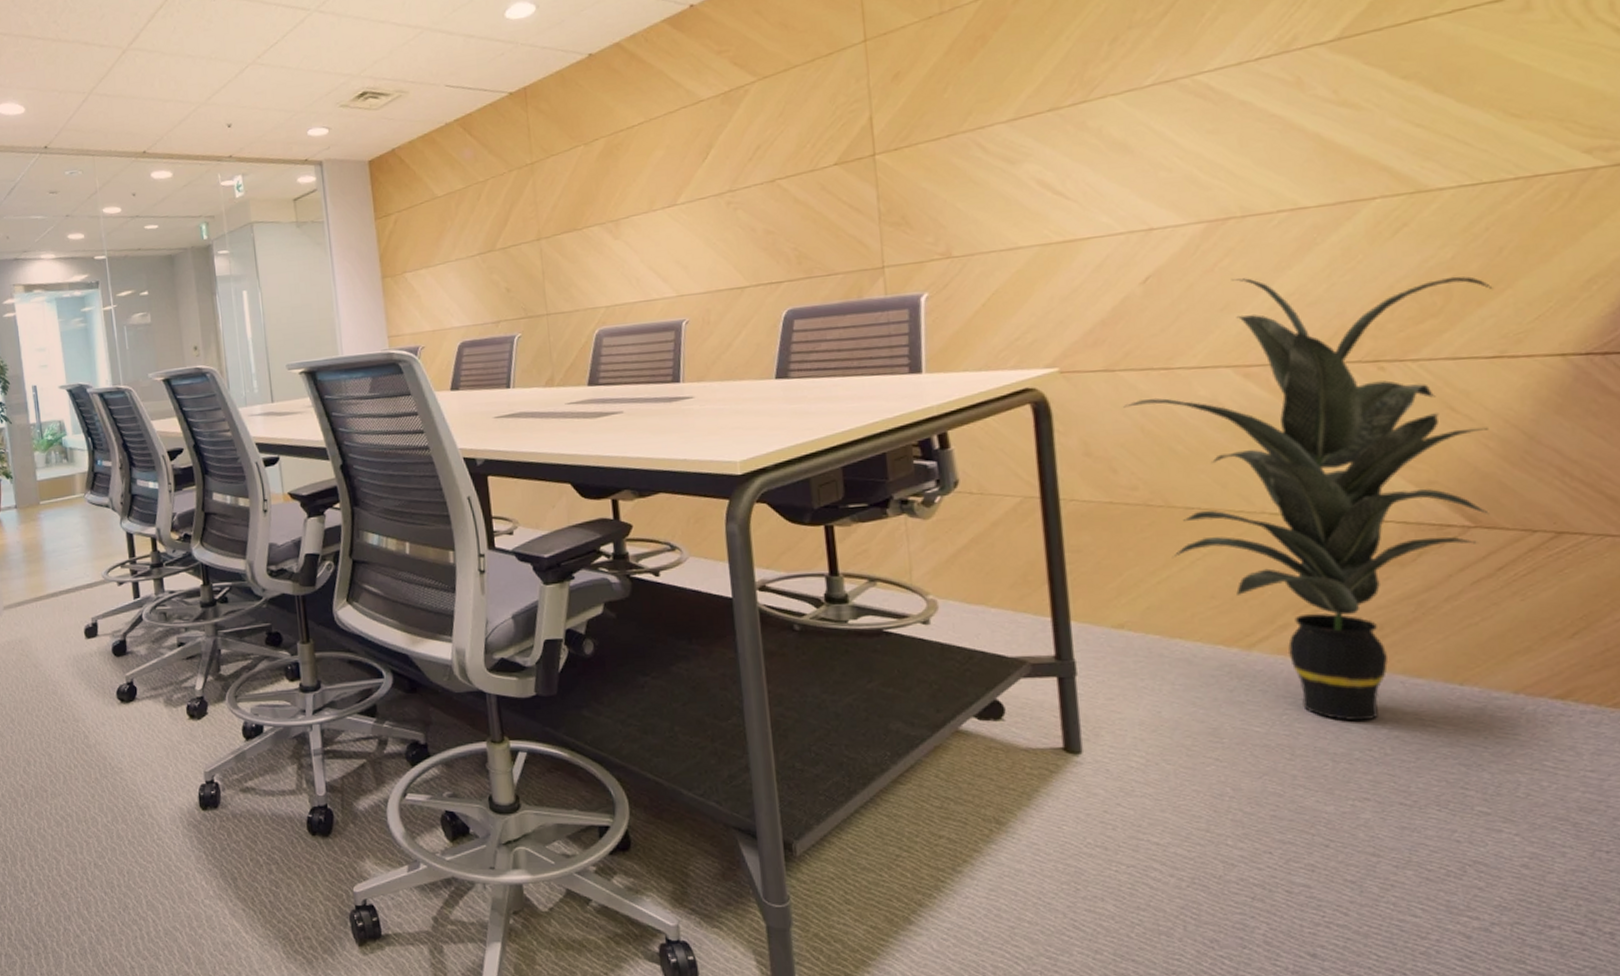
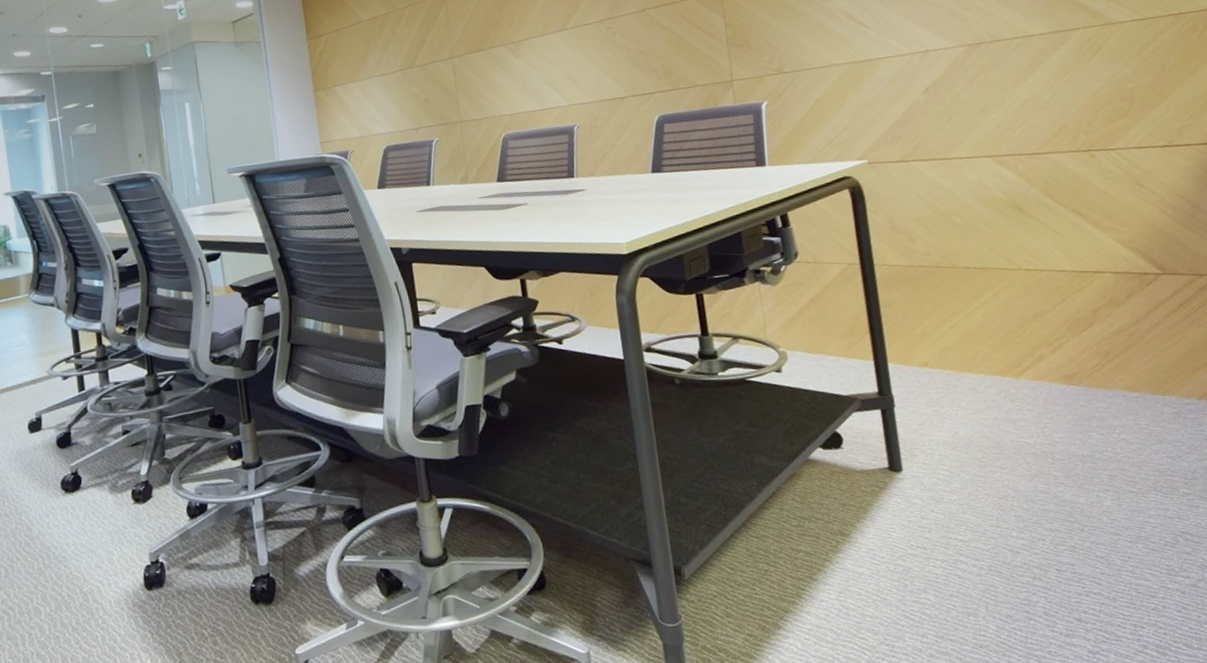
indoor plant: present [1124,276,1493,722] -> none [916,86,1172,429]

